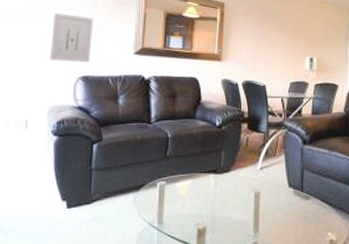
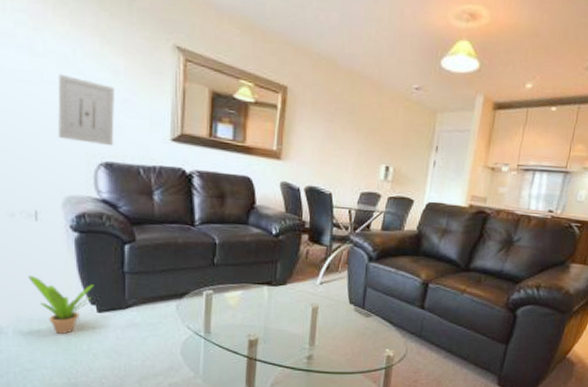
potted plant: none [14,177,67,231] -> present [28,276,95,334]

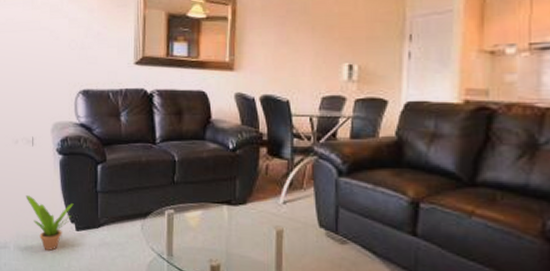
wall art: present [58,73,114,145] -> none [50,19,90,75]

